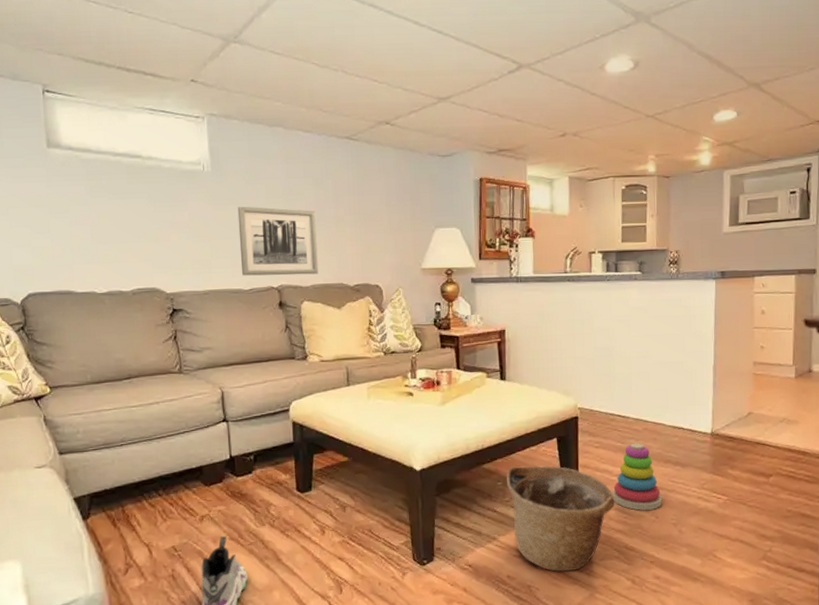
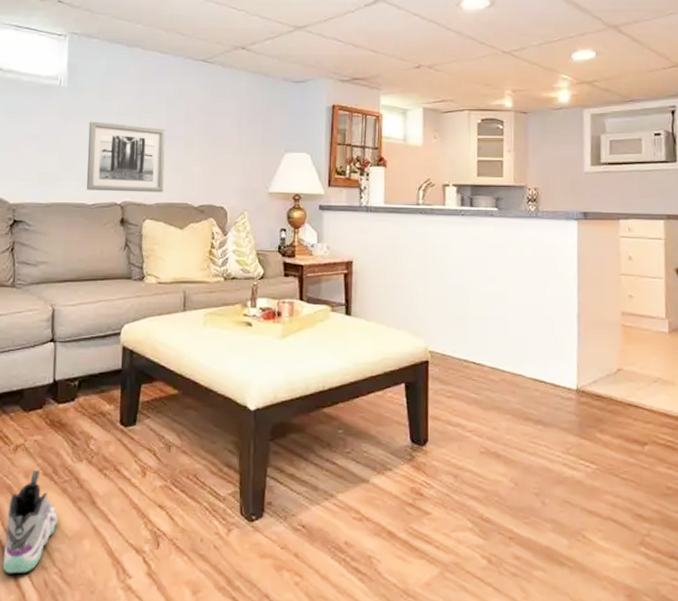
basket: present [507,466,615,572] -> none [349,413,468,541]
stacking toy: present [612,443,663,511] -> none [465,395,523,475]

